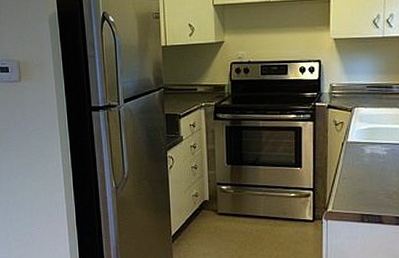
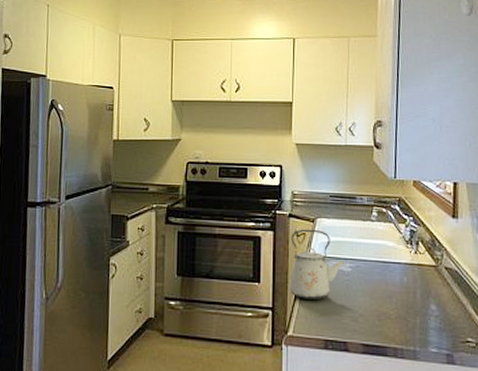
kettle: none [328,118,381,181] -> present [289,229,346,301]

